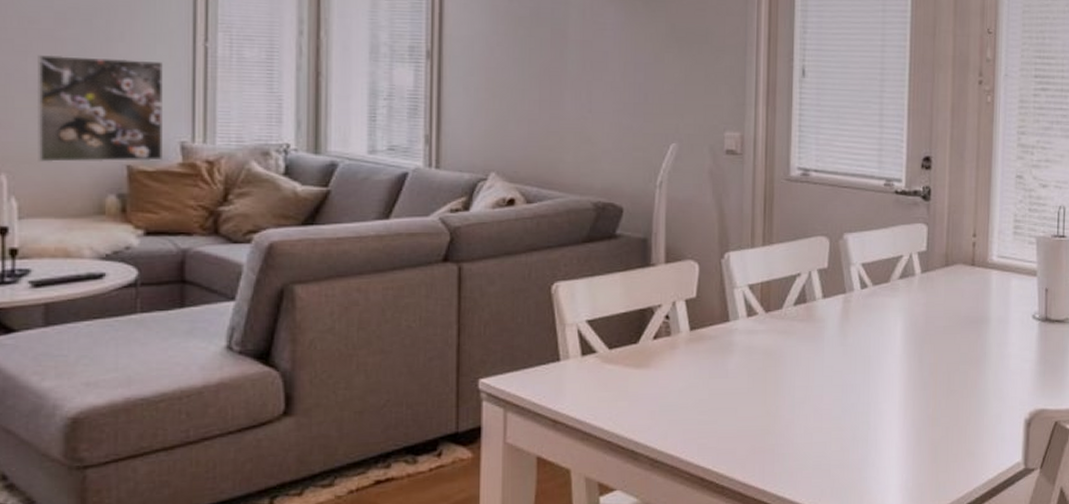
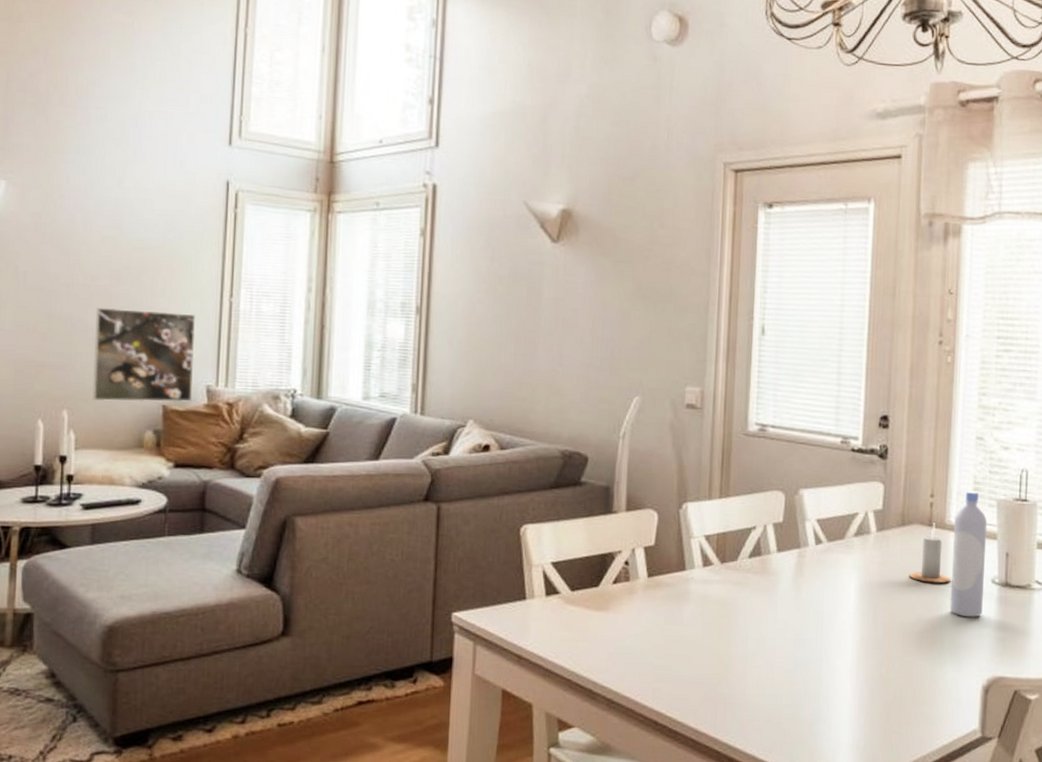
candle: none [953,262,994,322] -> present [909,522,951,583]
bottle: none [993,229,1028,354] -> present [950,491,988,618]

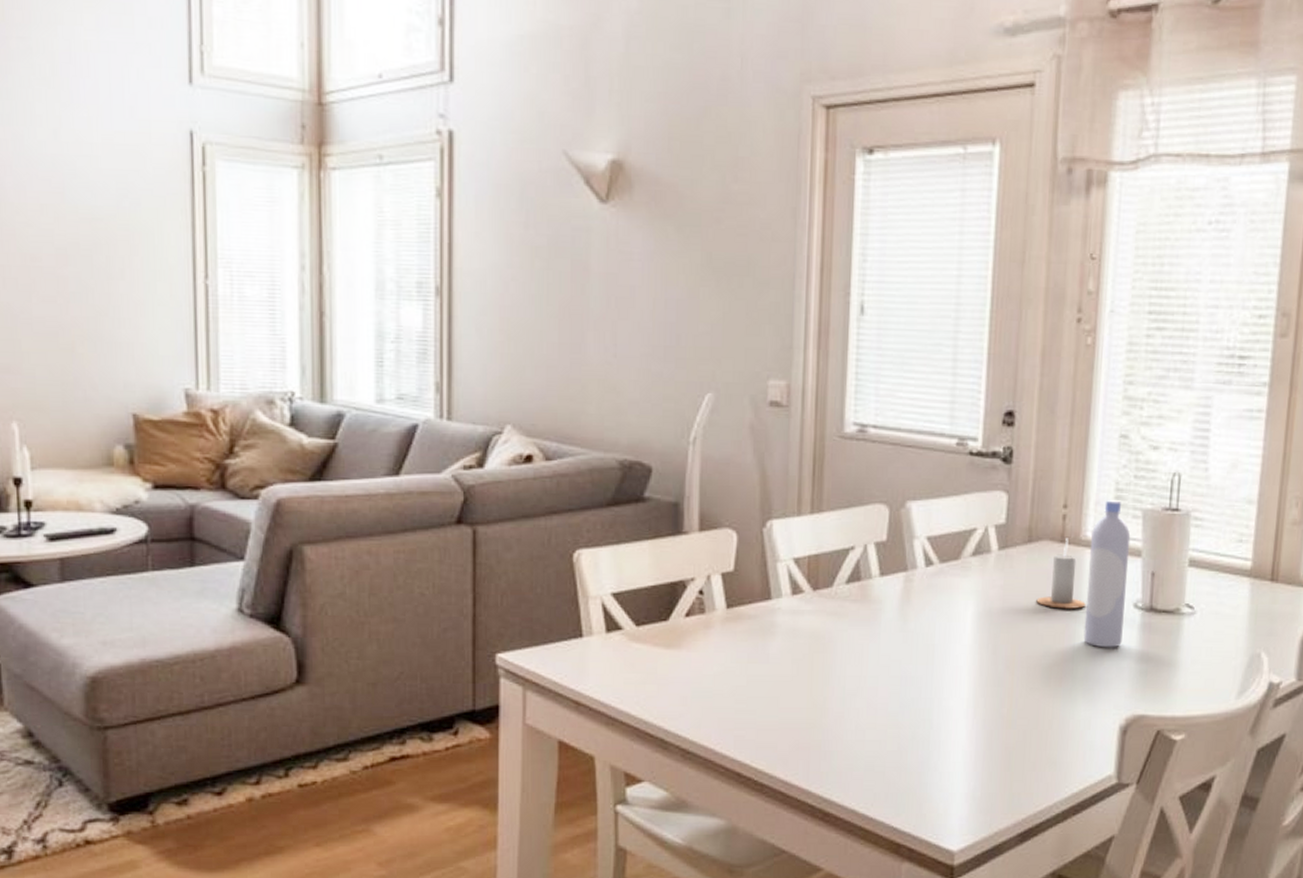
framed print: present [92,307,195,403] -> none [41,294,167,411]

